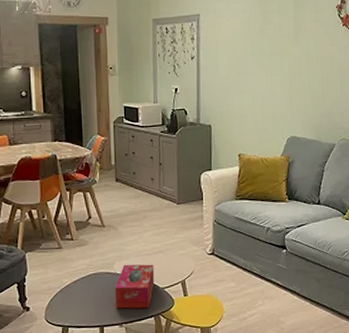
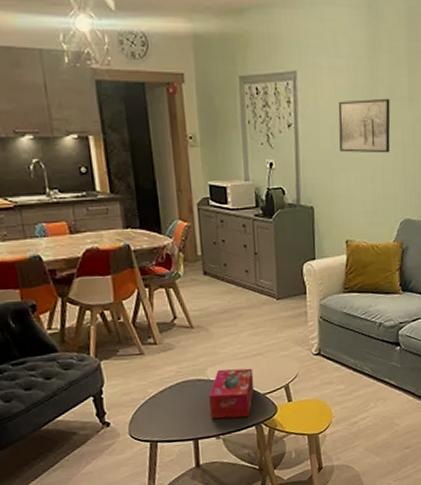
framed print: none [234,35,279,80] -> present [338,98,391,153]

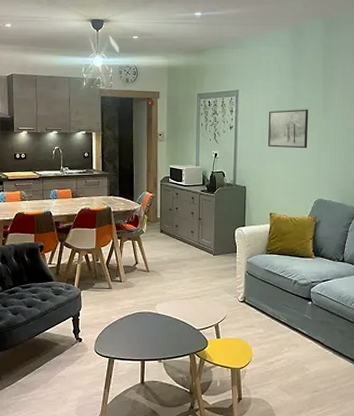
tissue box: present [209,368,255,419] -> none [156,306,191,347]

